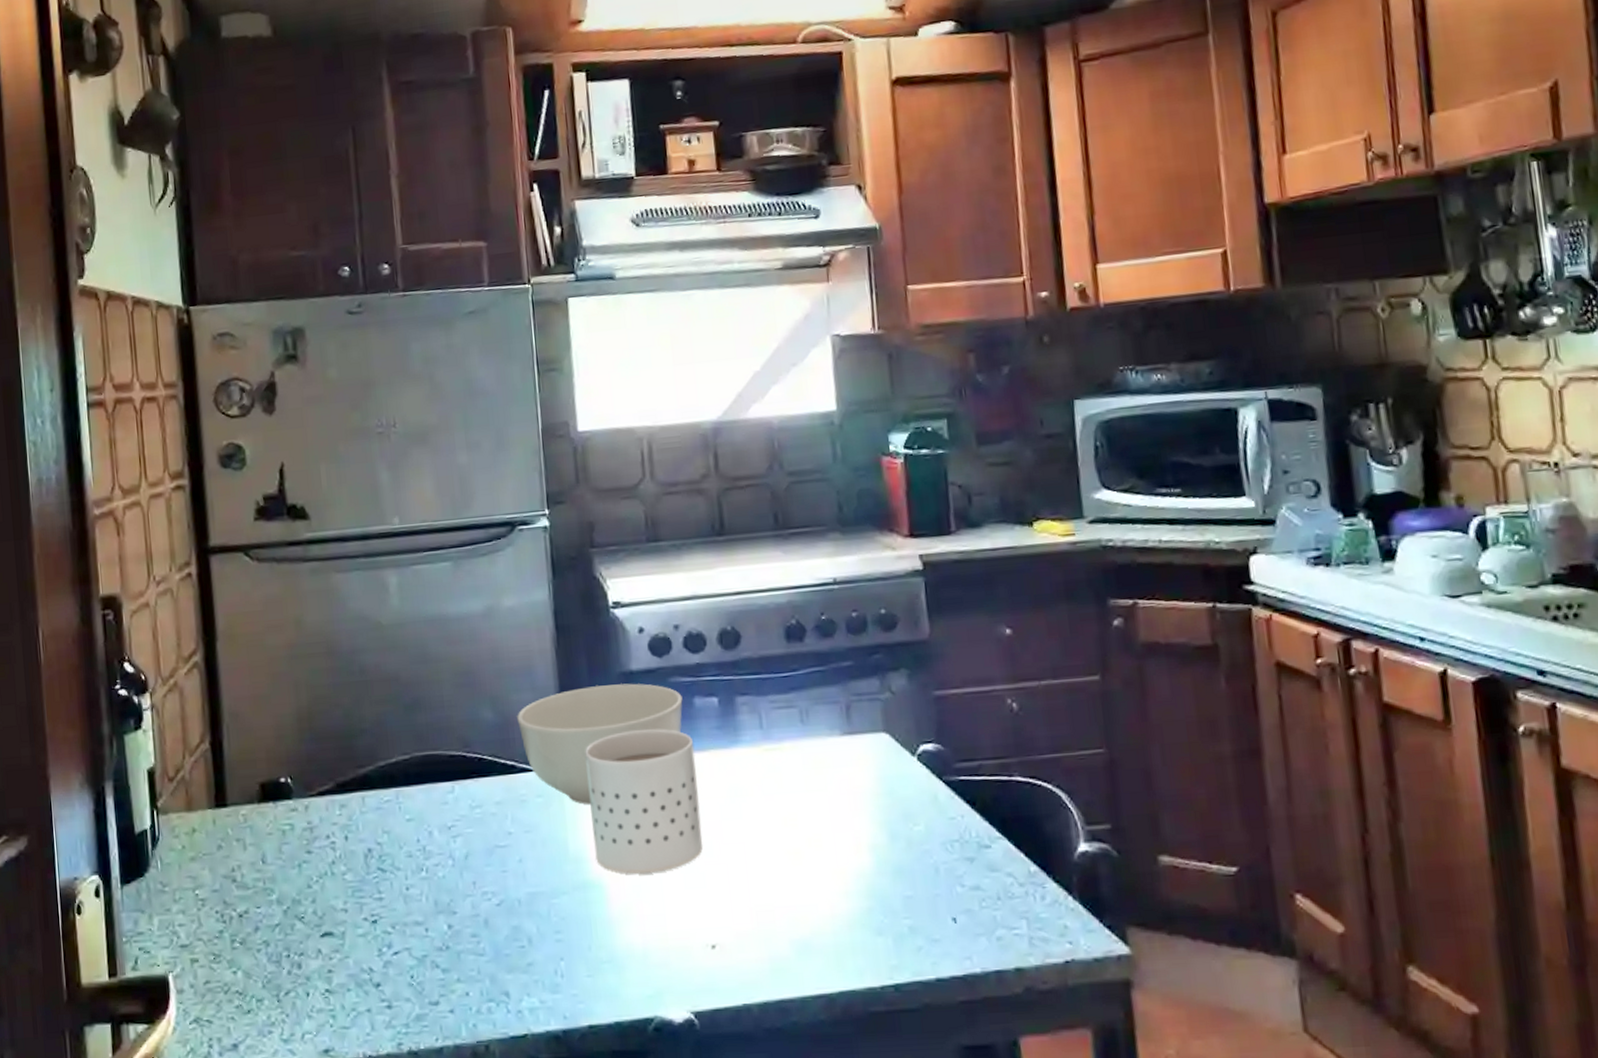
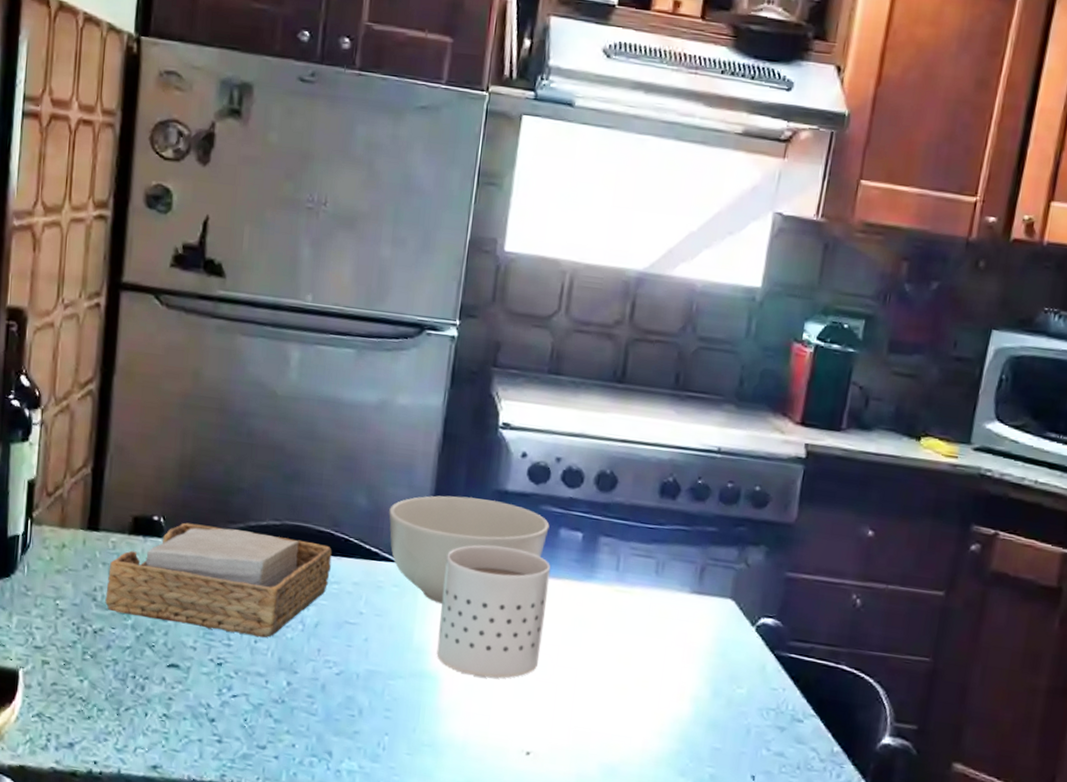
napkin holder: none [243,769,471,890] -> present [105,522,332,638]

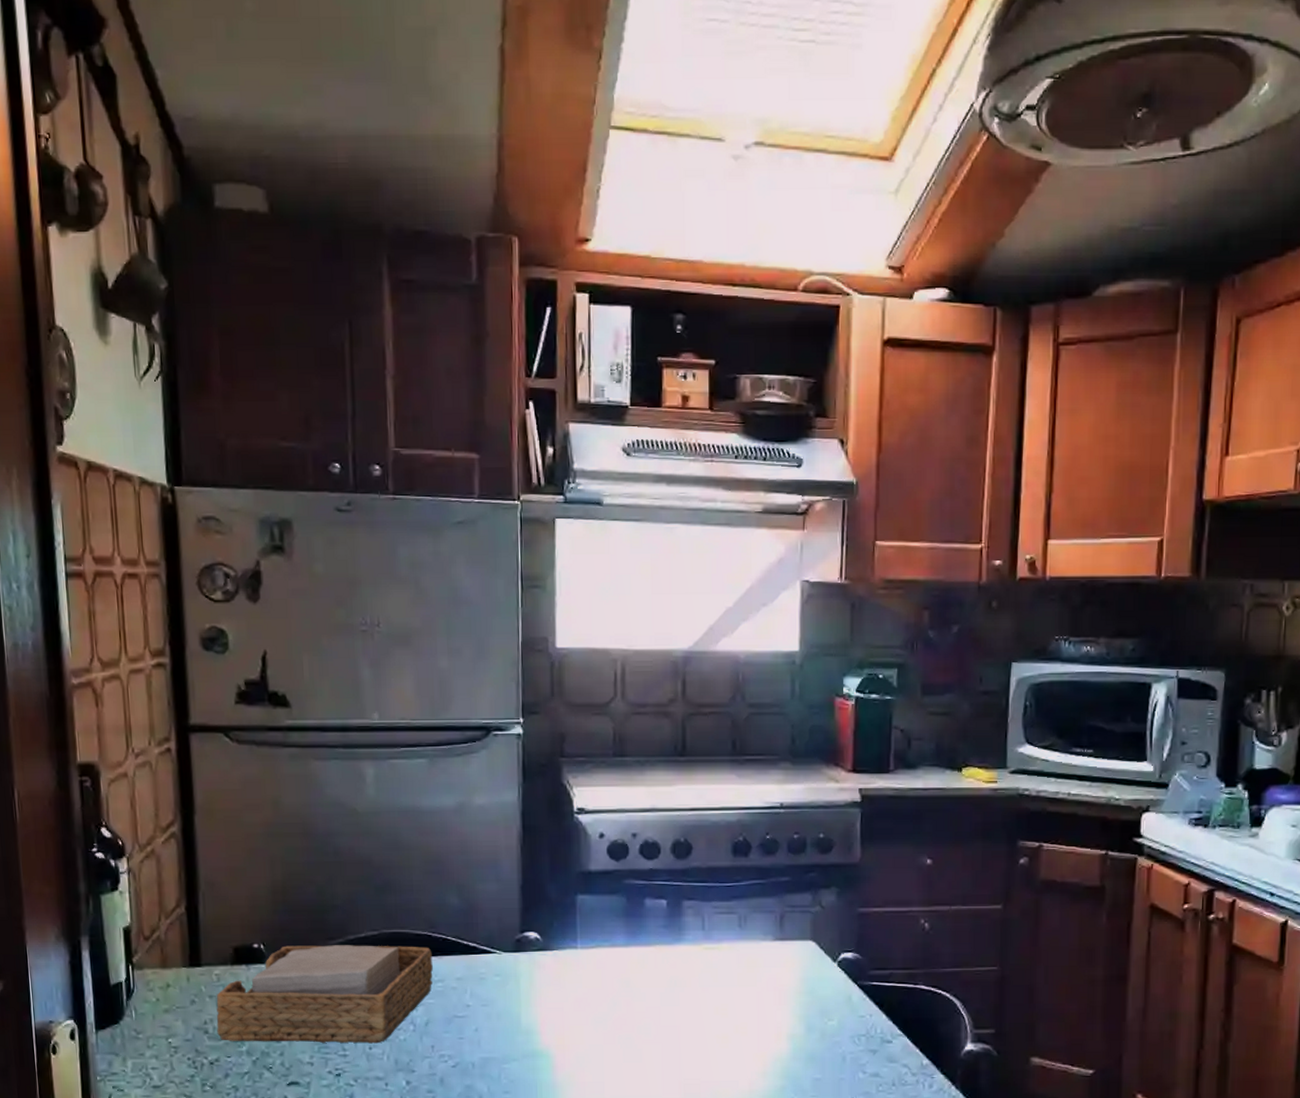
bowl: present [389,495,550,603] -> none [481,882,635,985]
mug: present [436,545,551,678] -> none [541,924,643,1047]

